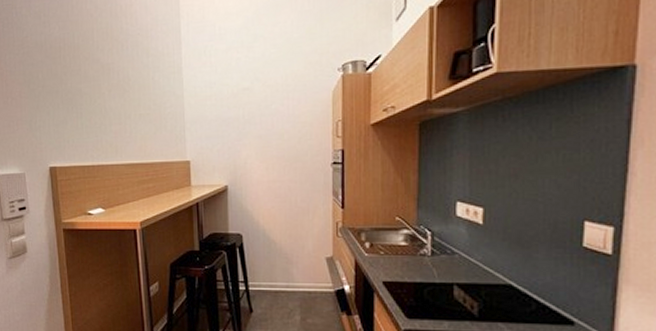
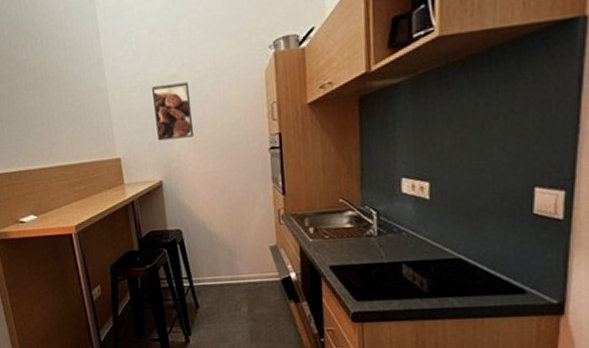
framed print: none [226,95,262,148] -> present [152,82,194,141]

